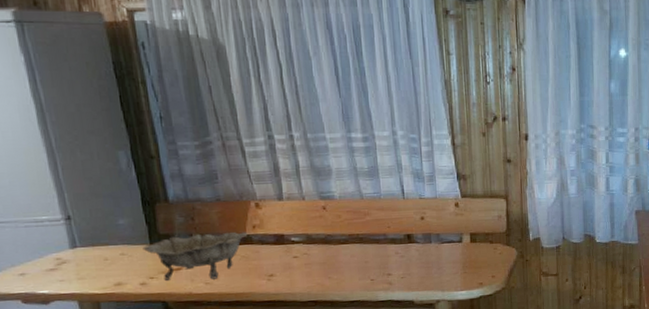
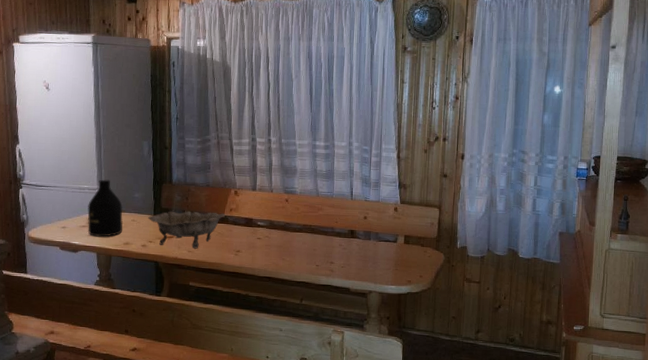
bottle: none [52,205,110,281] -> present [87,179,123,237]

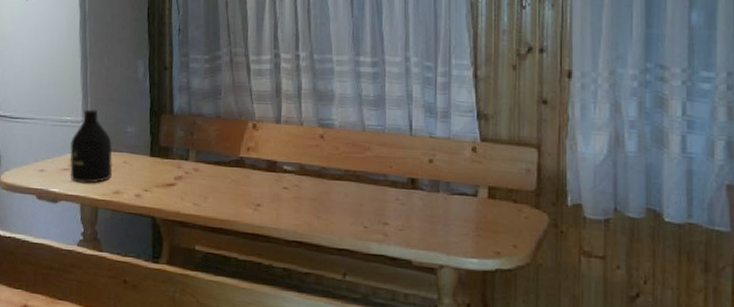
decorative bowl: present [148,211,226,249] -> none [143,150,242,201]

